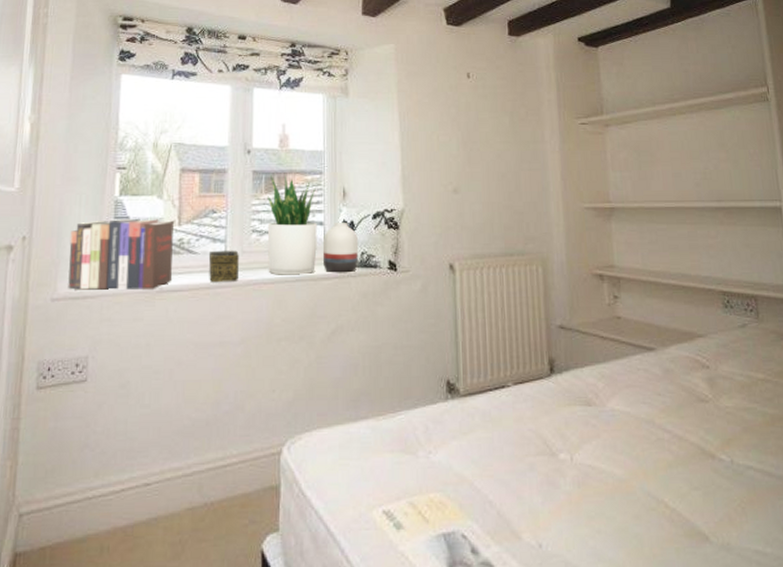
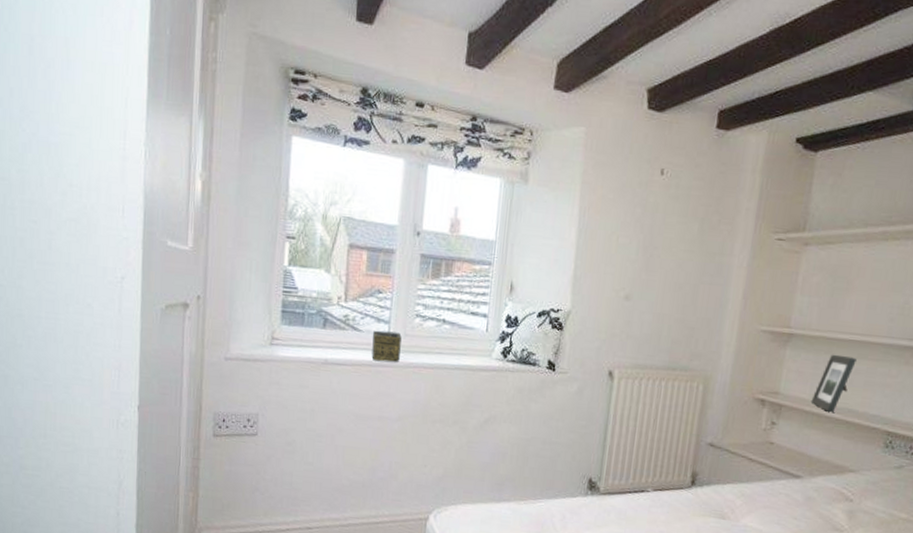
books: present [68,218,174,291] -> none [240,288,340,361]
planter: present [266,175,317,275] -> none [428,261,483,364]
vase: present [322,223,358,273] -> none [482,316,520,368]
picture frame: none [645,222,677,280] -> present [810,354,857,413]

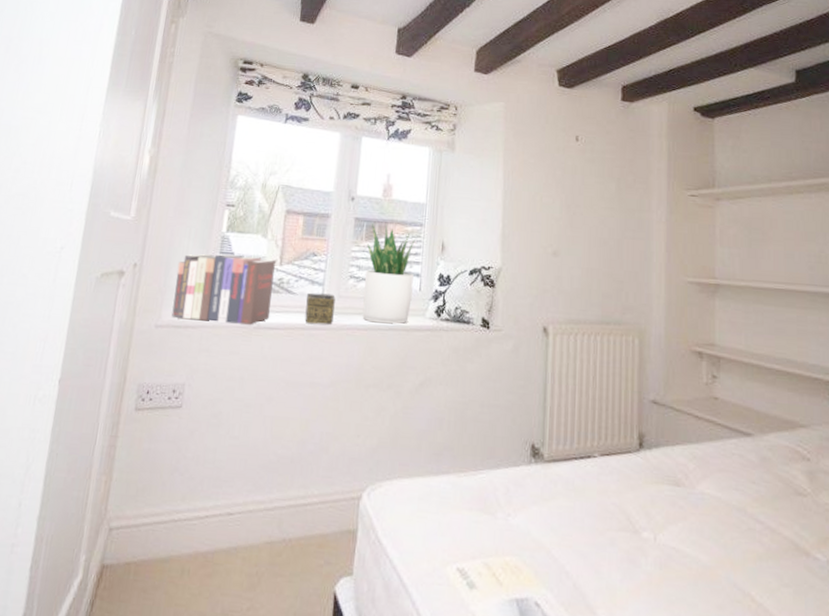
books: none [240,288,340,361] -> present [171,254,275,326]
planter: none [428,261,483,364] -> present [362,223,415,325]
picture frame: present [810,354,857,413] -> none [748,303,785,364]

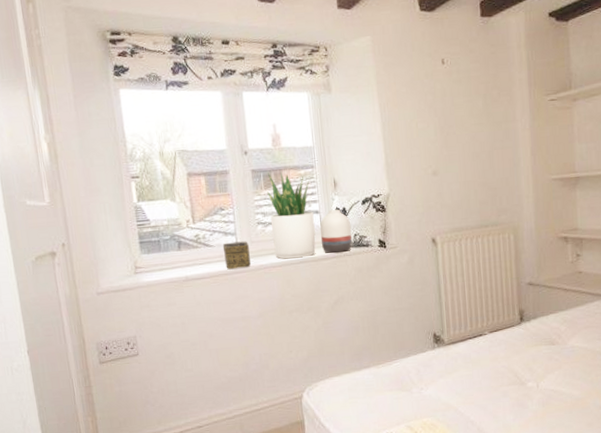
books: present [171,254,275,326] -> none [101,219,194,284]
vase: none [416,275,453,327] -> present [320,209,352,254]

